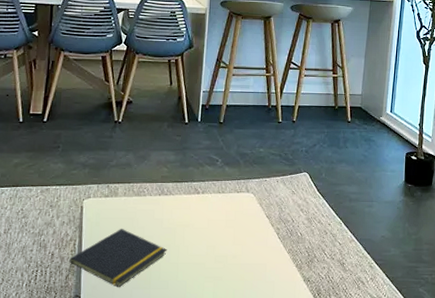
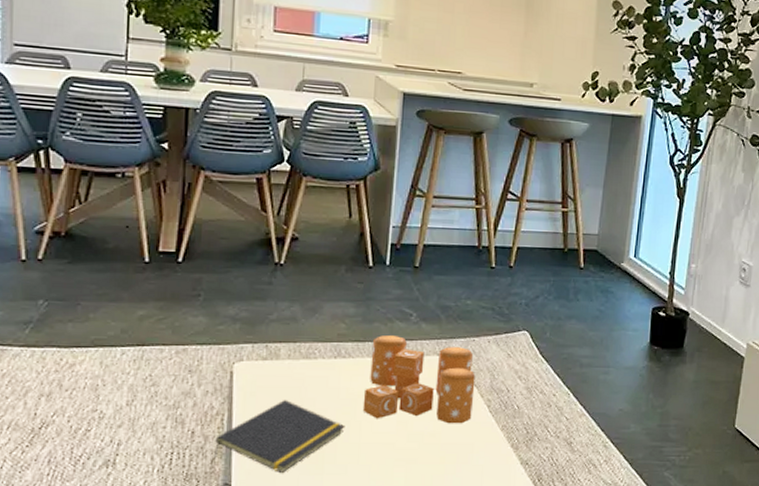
candle: none [180,177,267,248] -> present [362,335,476,424]

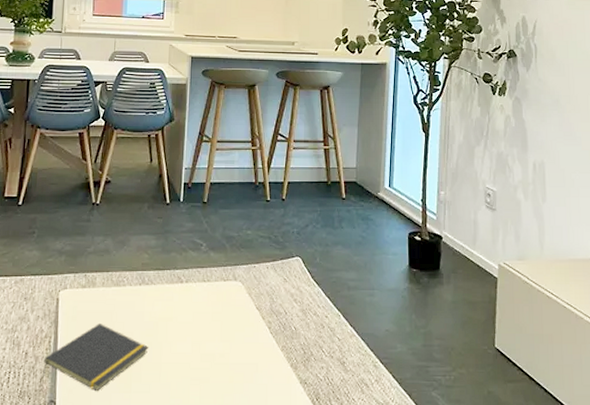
candle: present [362,335,476,424] -> none [163,264,257,345]

